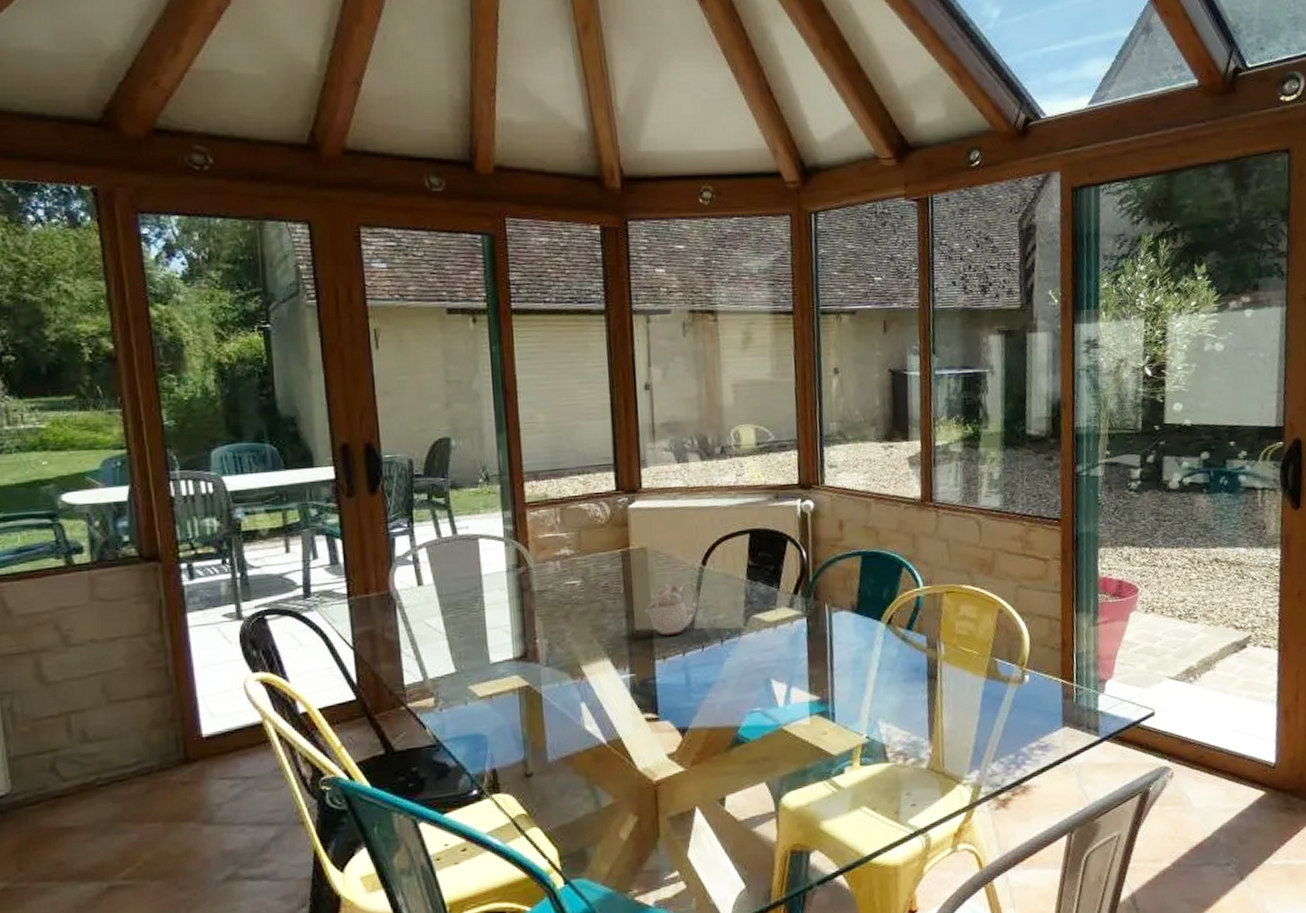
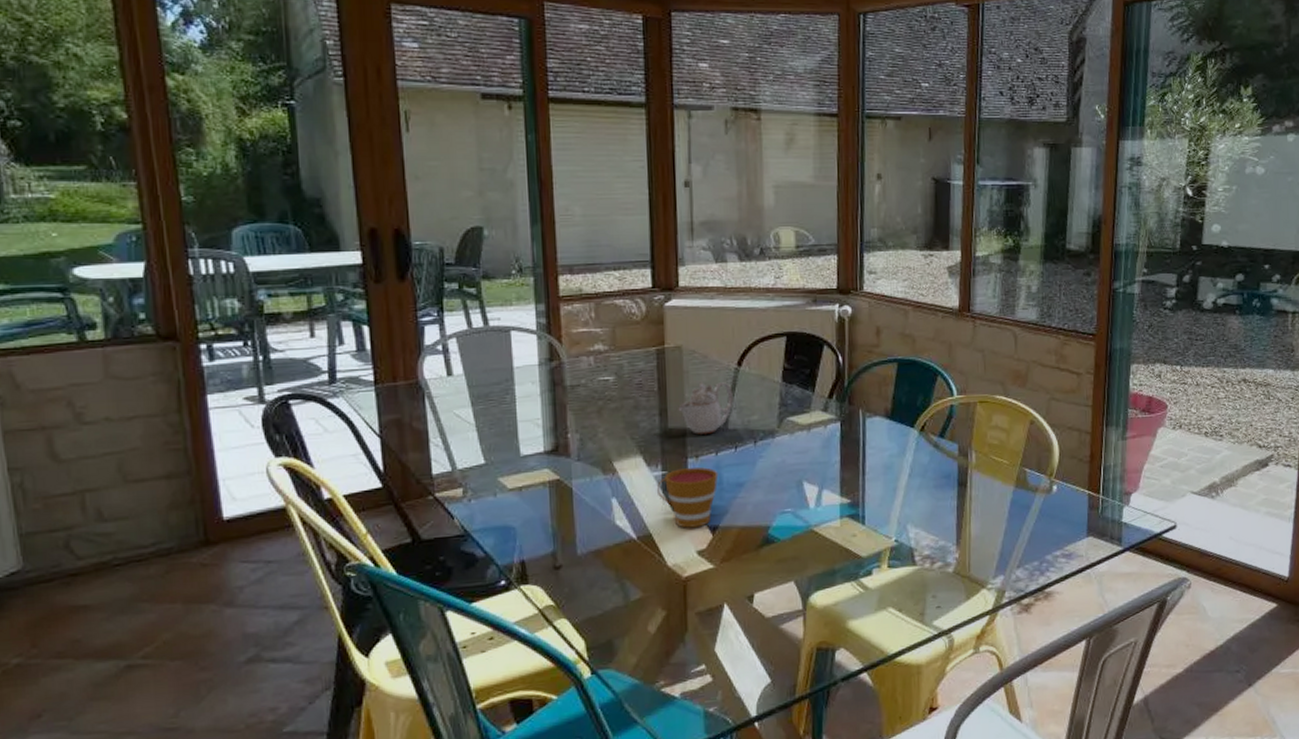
cup: none [626,668,687,731] -> present [657,467,719,528]

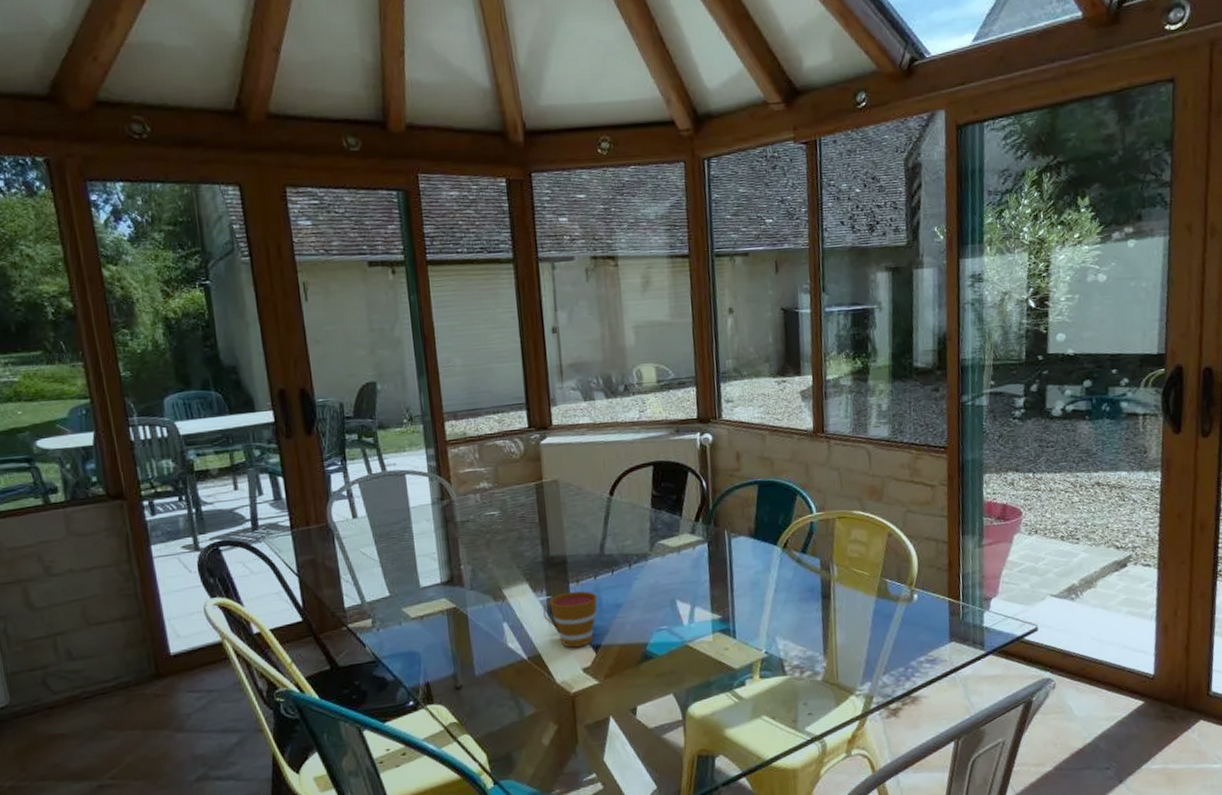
teapot: present [678,382,733,435] -> none [558,511,608,561]

